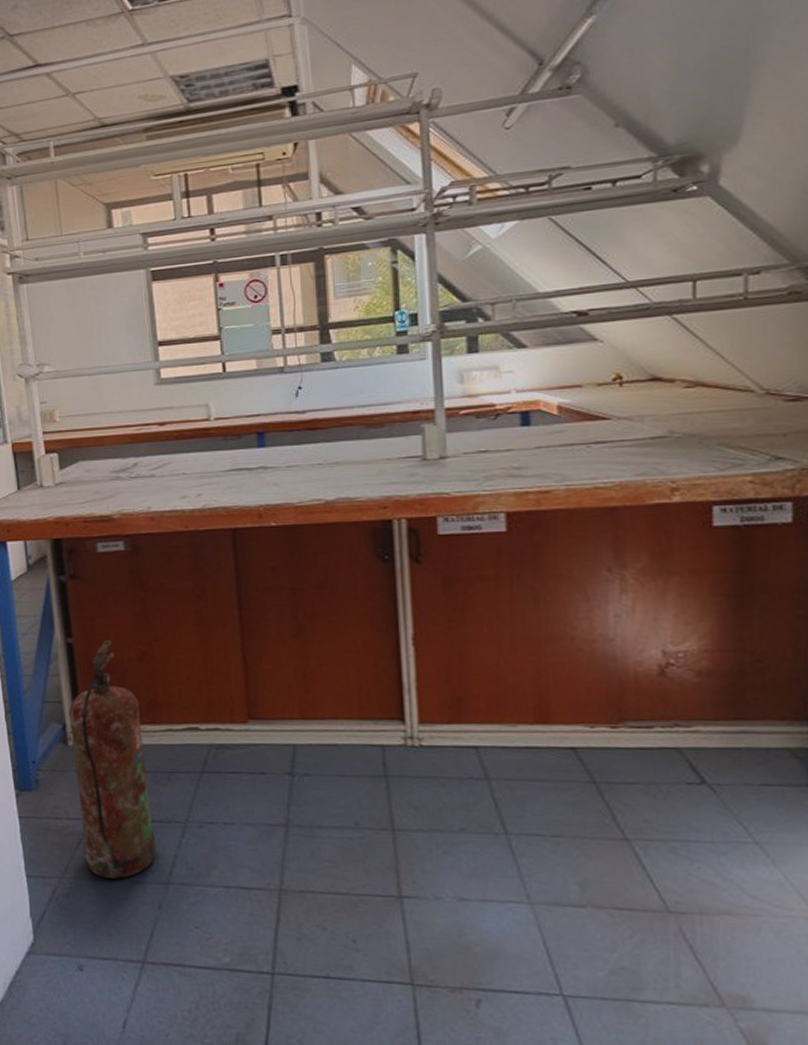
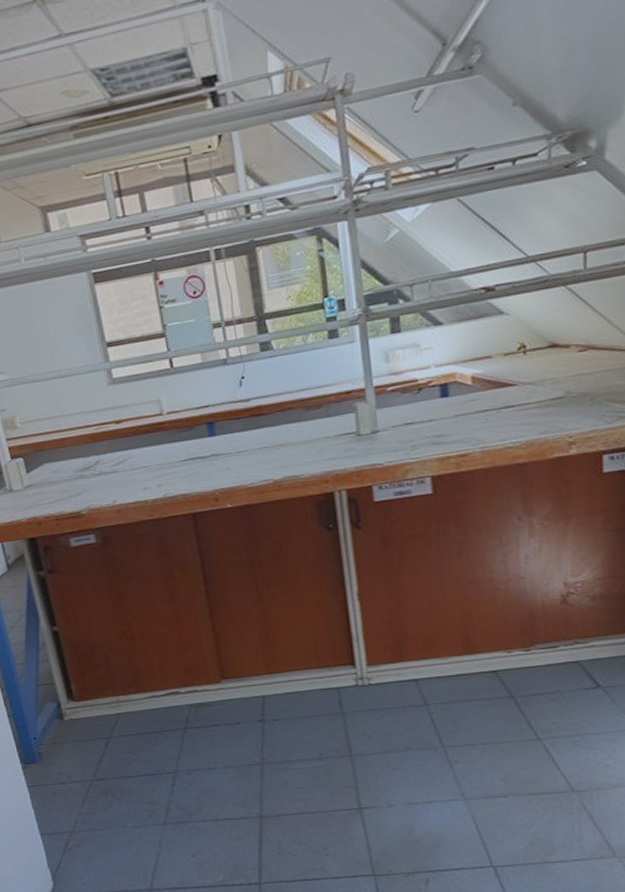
fire extinguisher: present [68,640,156,879] -> none [60,624,152,827]

